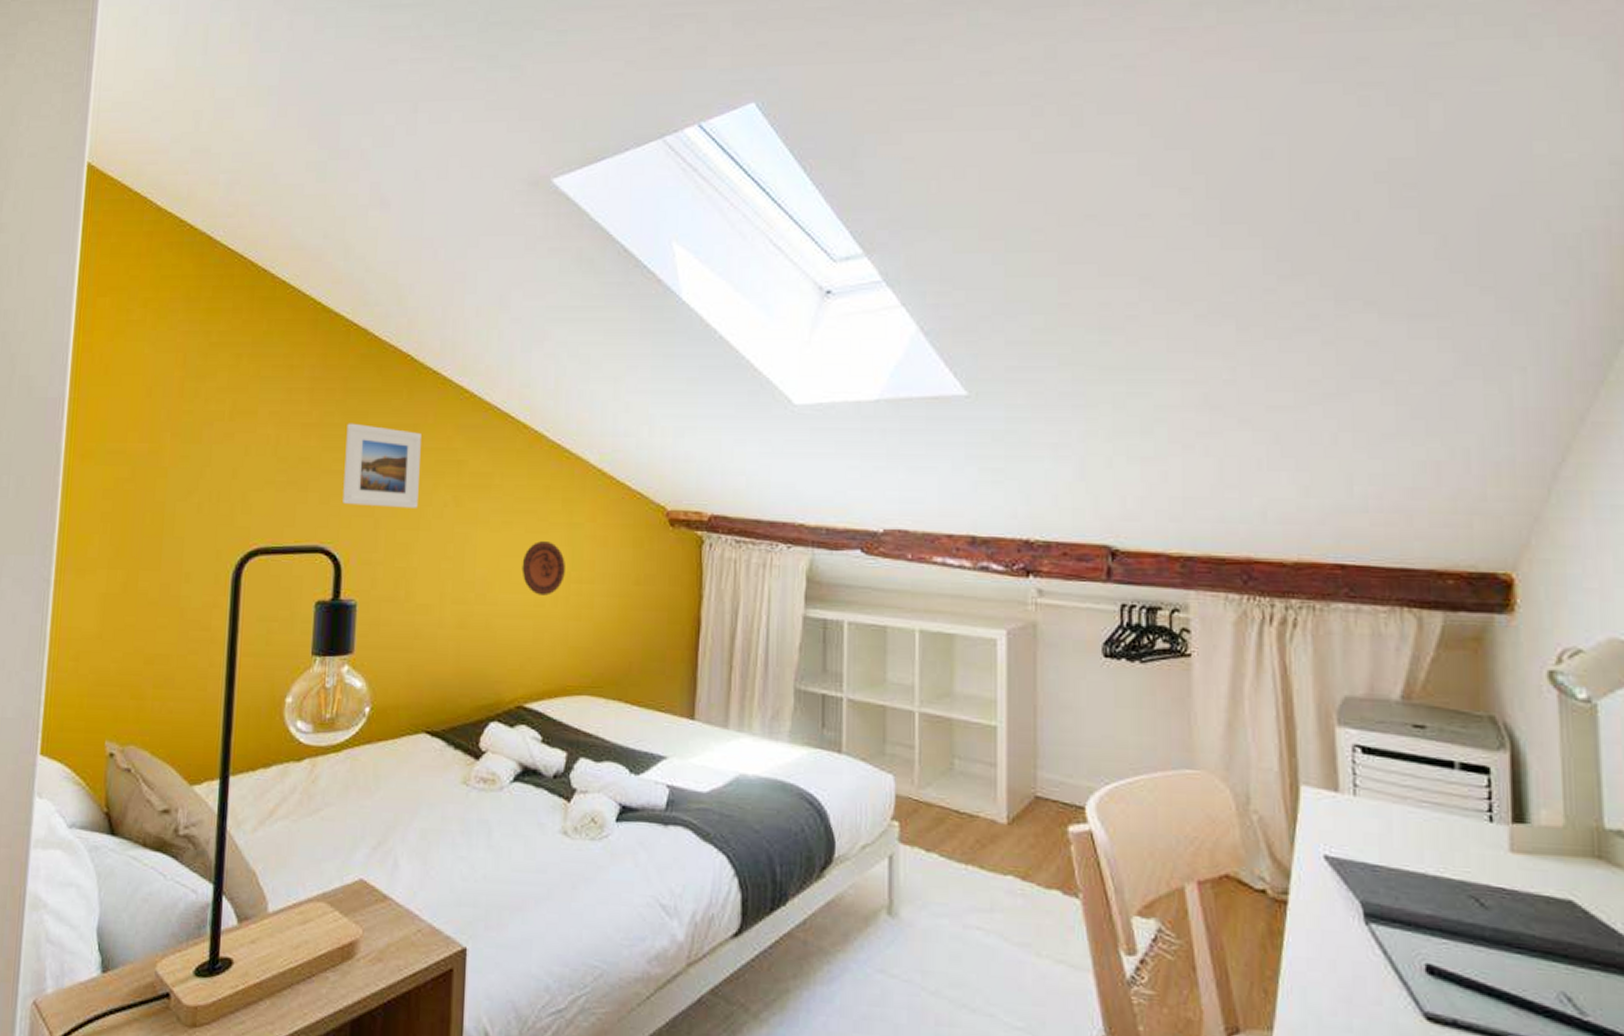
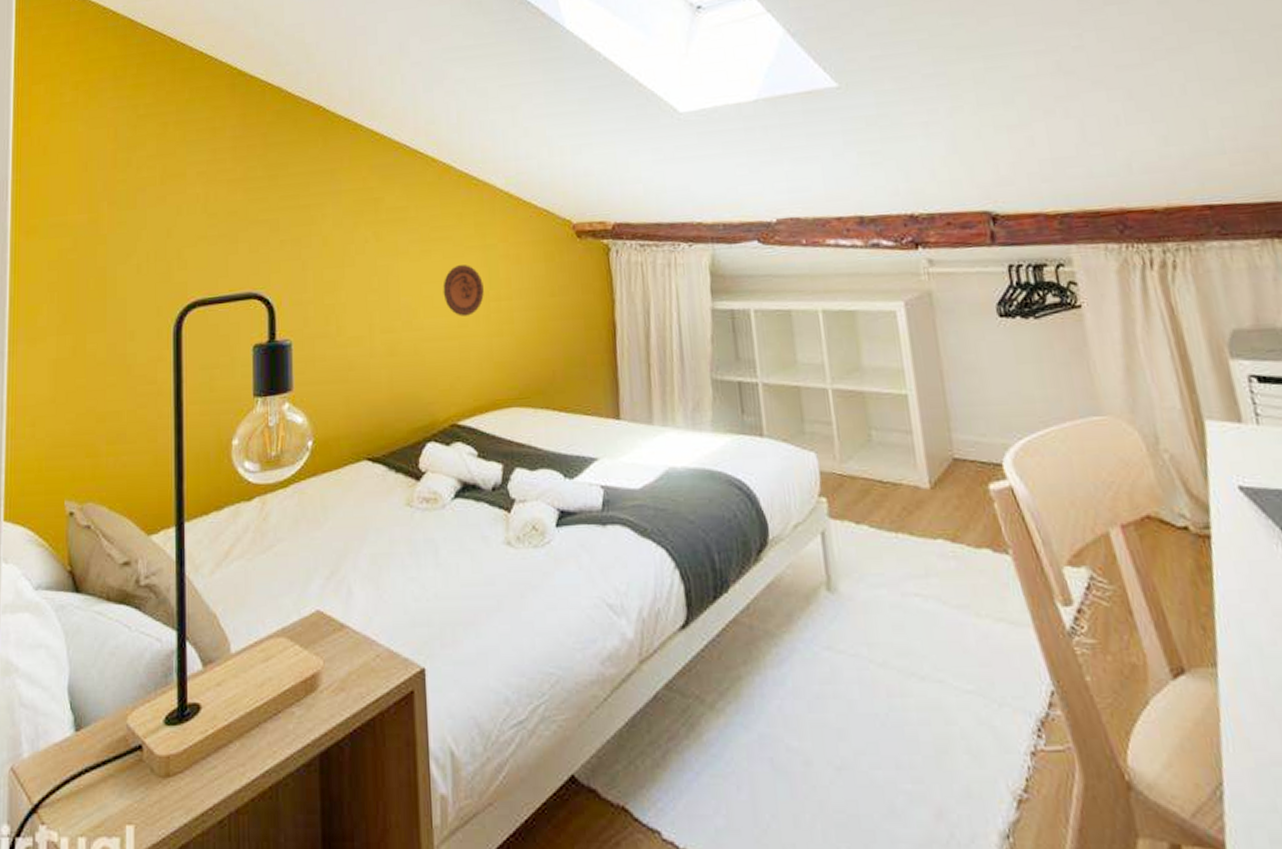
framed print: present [343,423,421,508] -> none [269,174,341,251]

